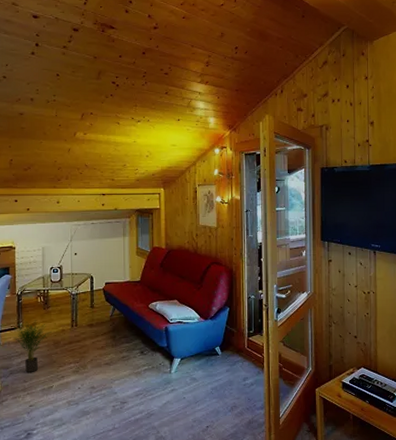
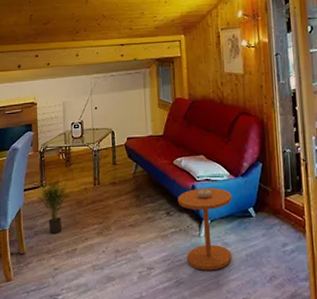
side table: none [151,329,201,403] -> present [177,187,232,271]

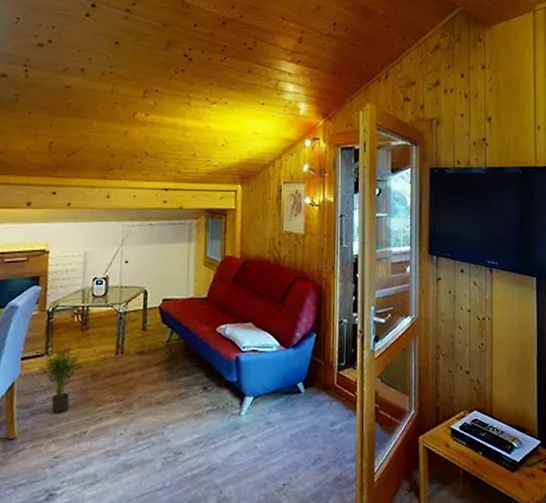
side table: present [177,187,232,271] -> none [217,359,280,454]

